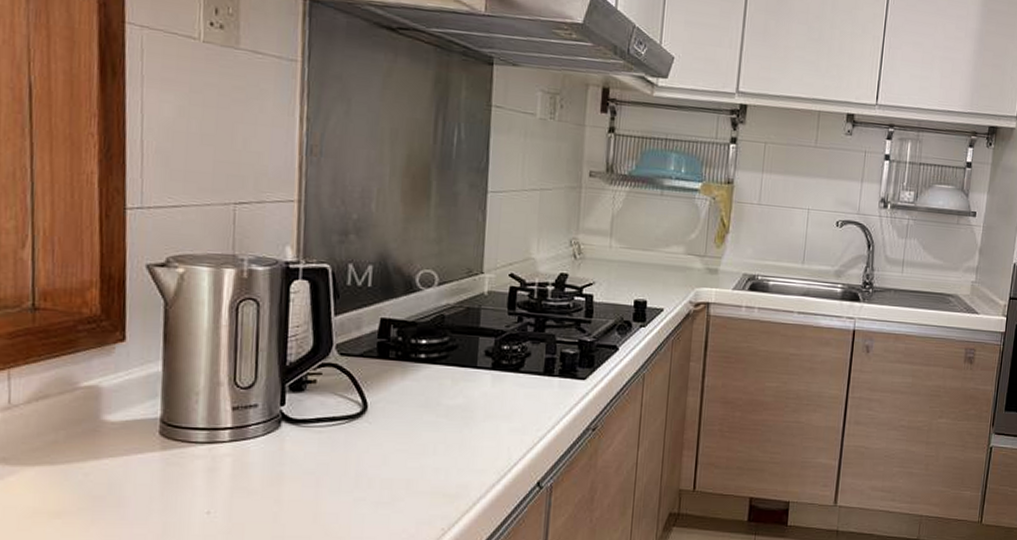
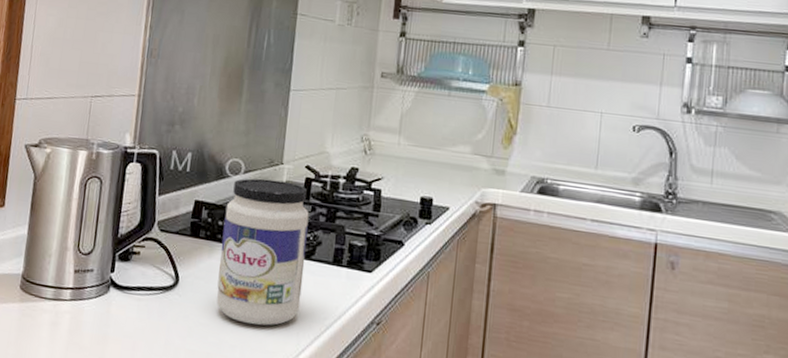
jar: none [414,290,516,445] -> present [217,178,309,326]

